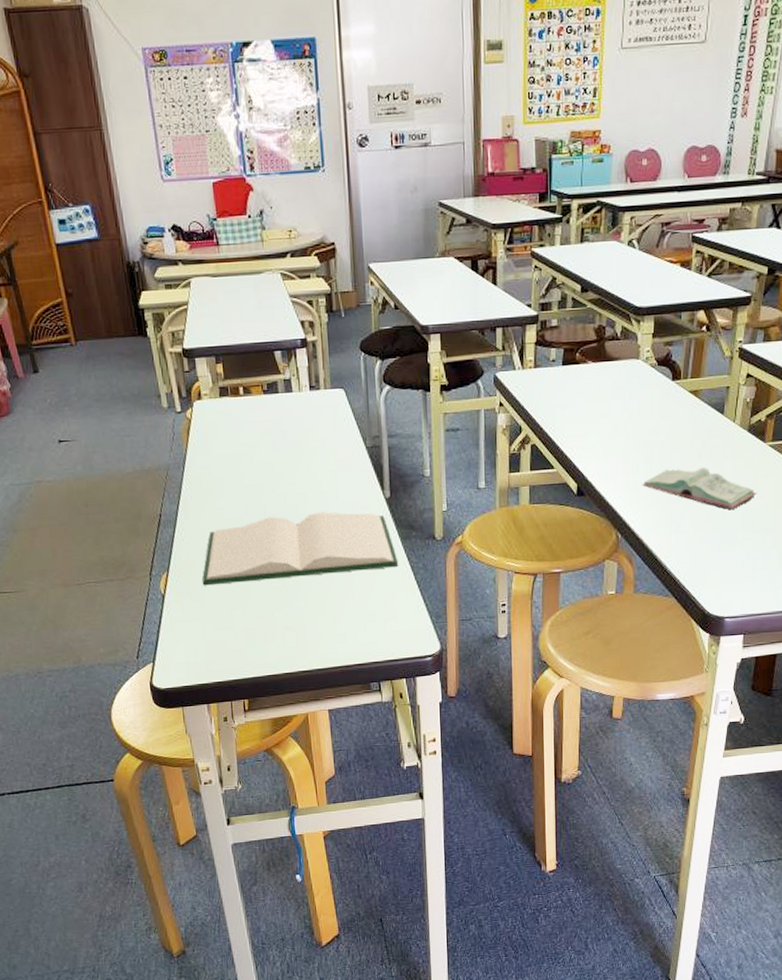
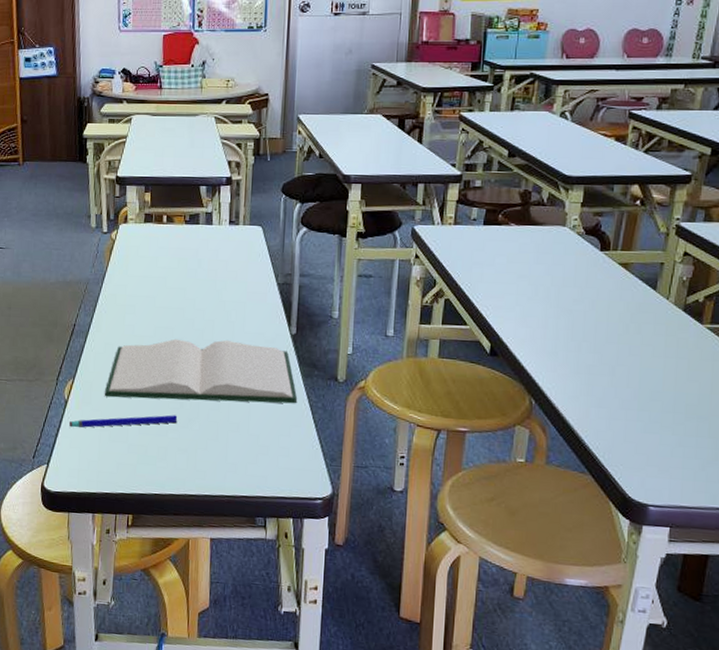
pen: none [169,594,282,622] -> present [68,415,178,428]
book: present [642,467,757,509] -> none [561,340,691,390]

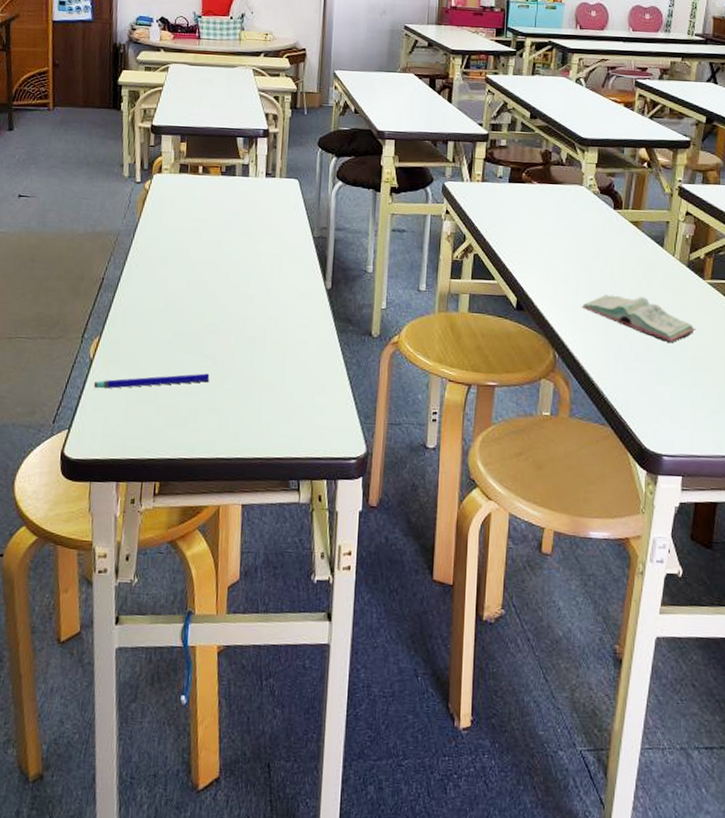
hardback book: present [104,339,298,404] -> none [133,293,333,360]
book: none [561,340,691,390] -> present [581,294,696,342]

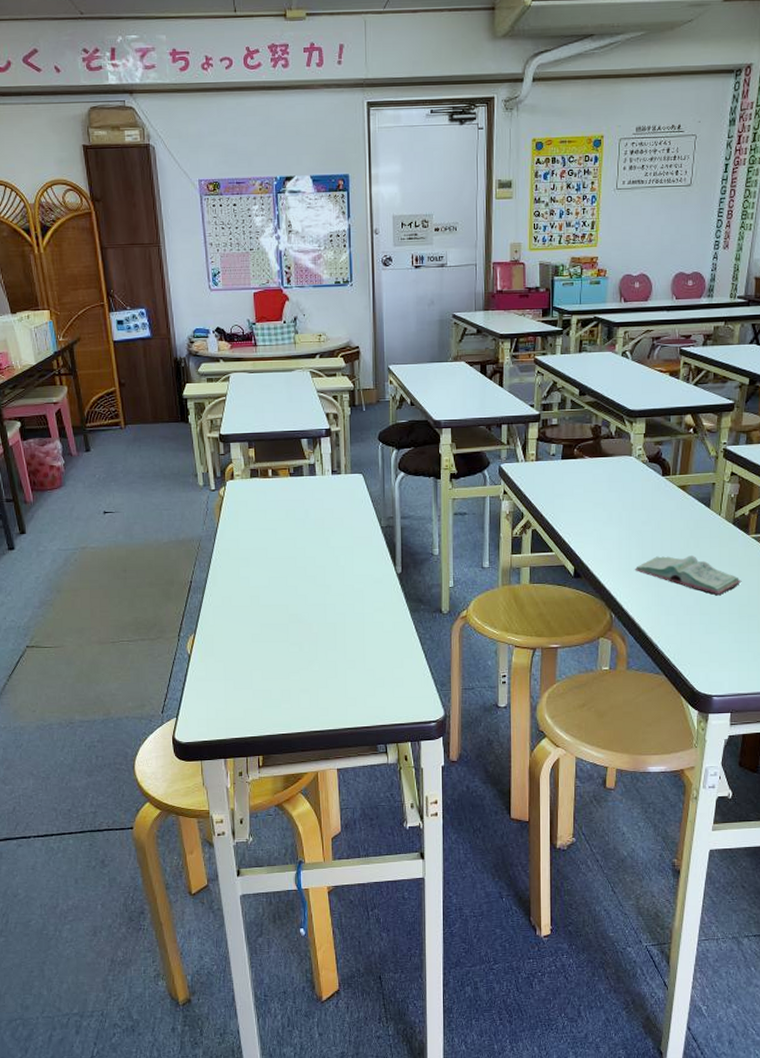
pen: present [93,373,210,389] -> none [193,658,298,680]

